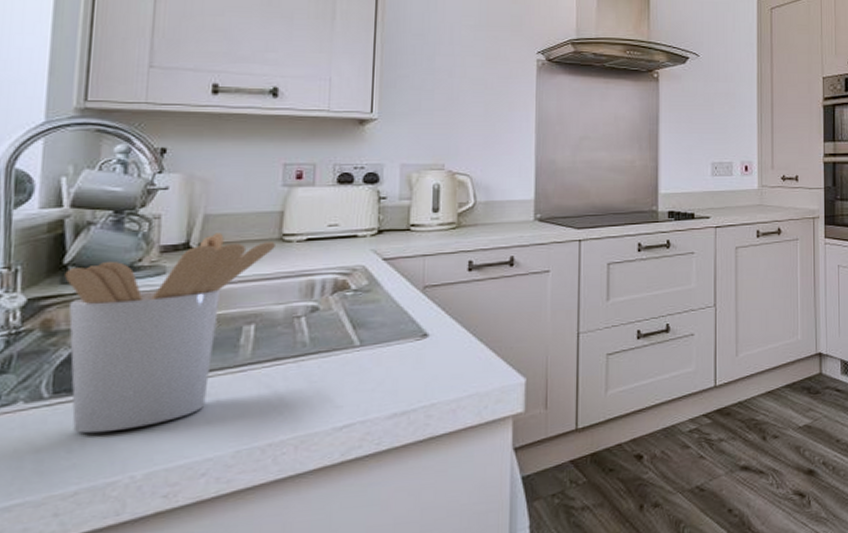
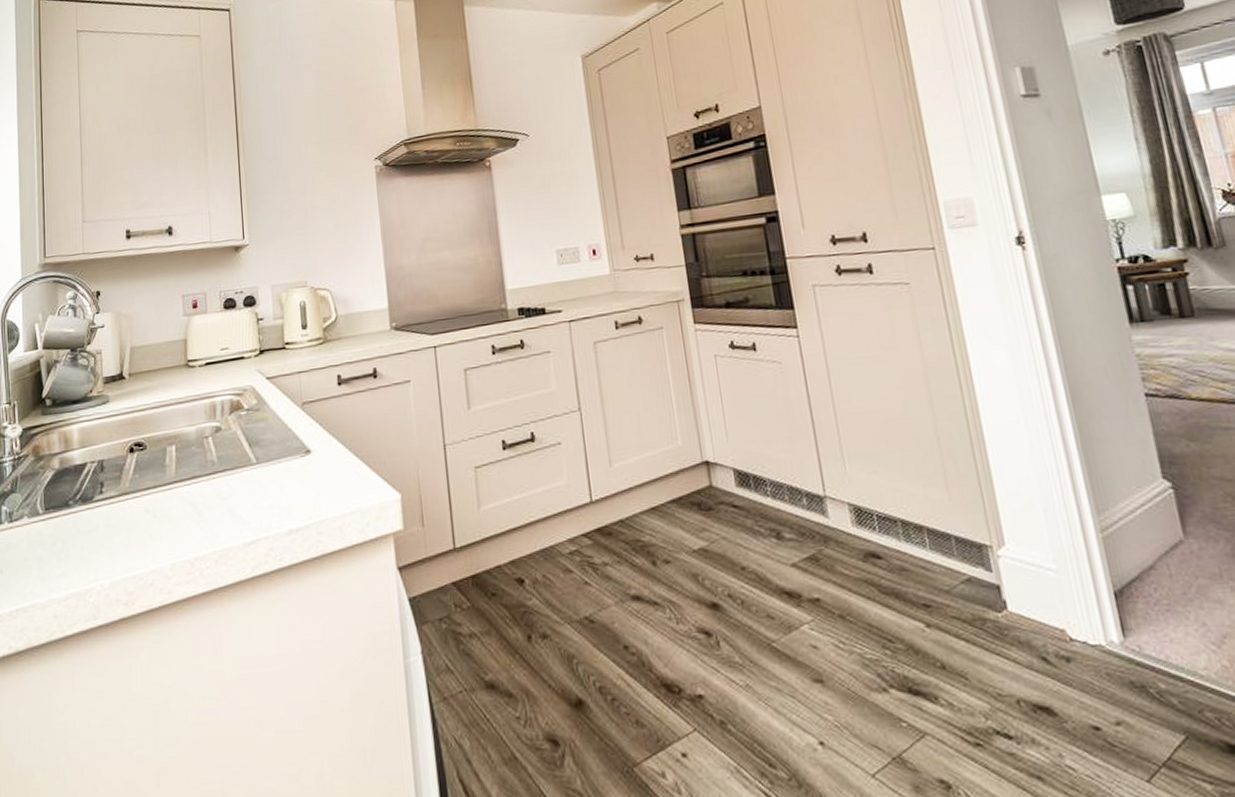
utensil holder: present [65,233,275,434] -> none [44,363,183,545]

